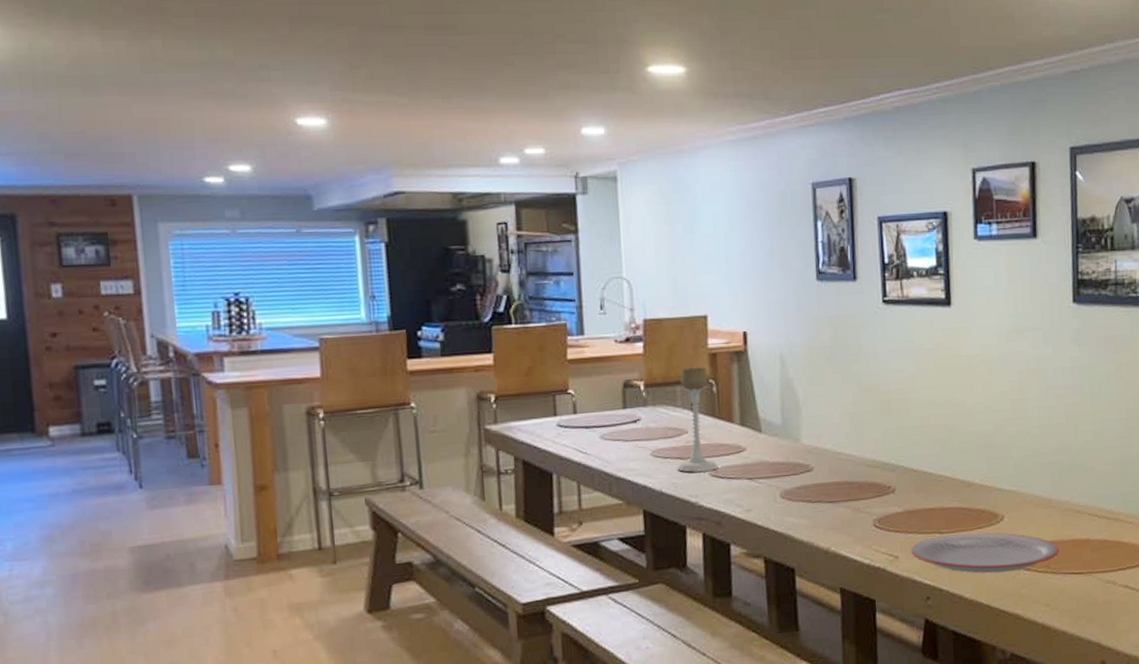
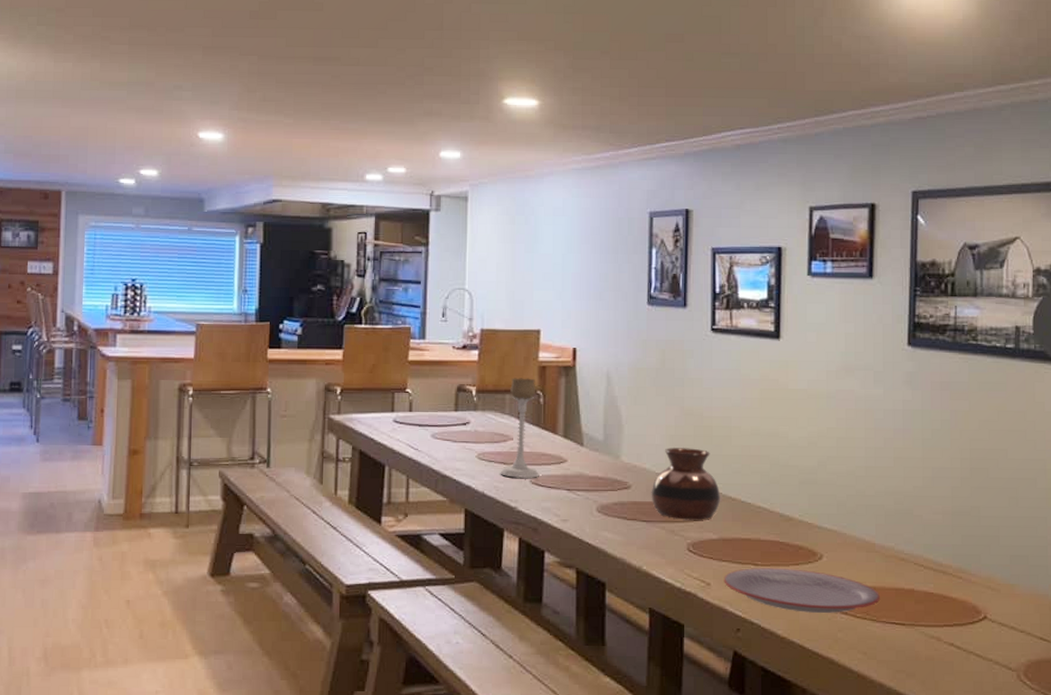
vase: none [833,423,904,497] -> present [651,448,721,520]

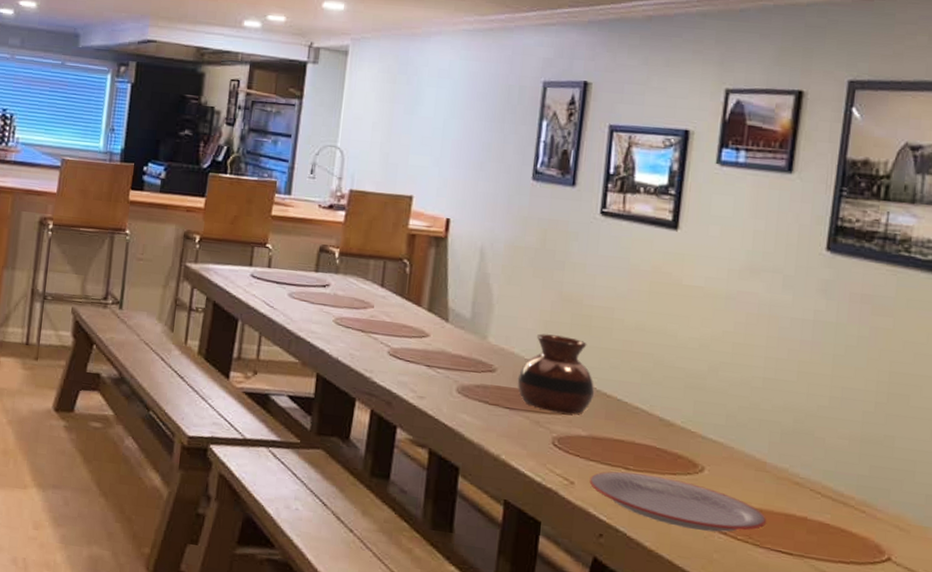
candle holder: present [500,378,540,478] -> none [357,243,403,350]

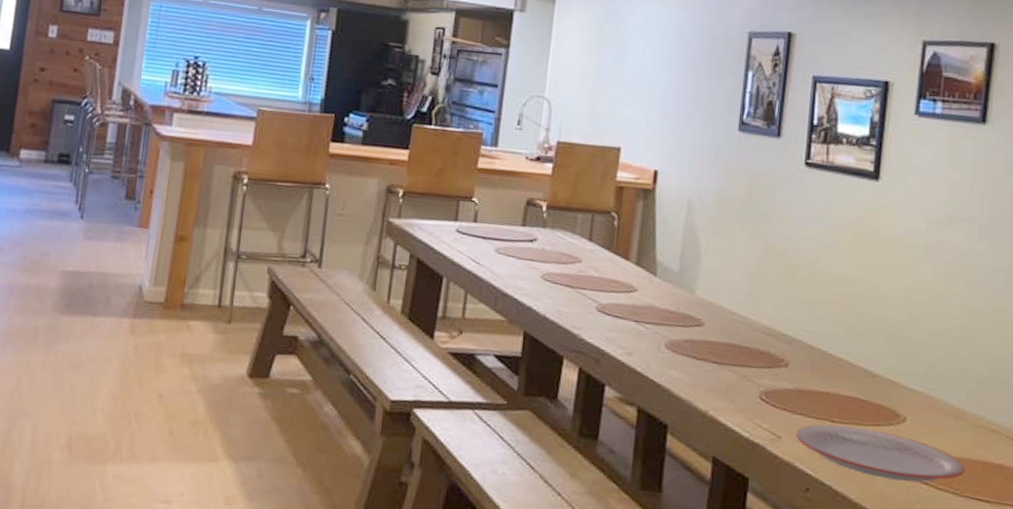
vase: present [517,333,595,414] -> none [724,286,801,368]

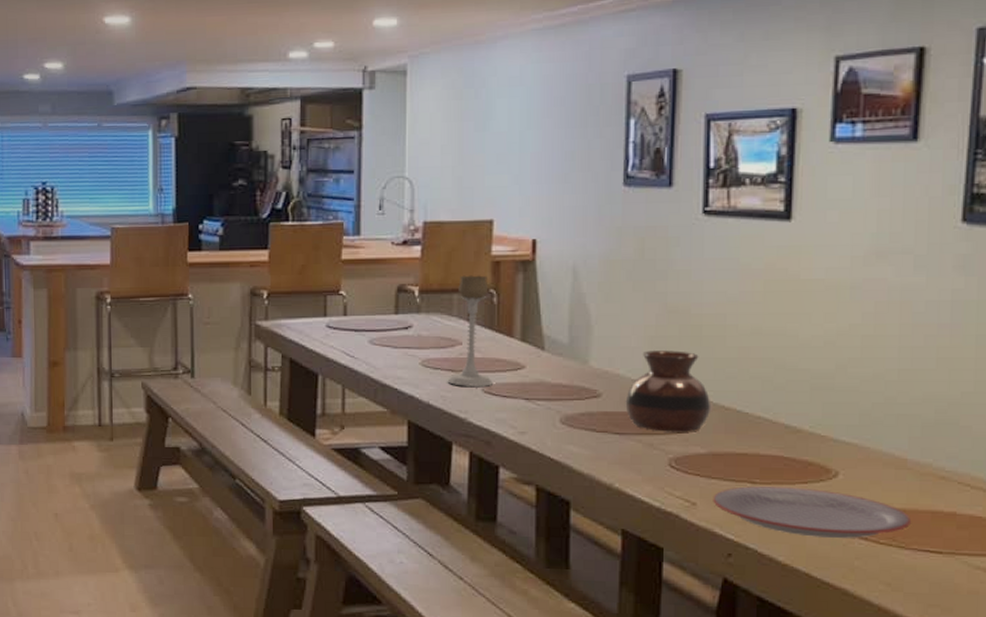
candle holder: none [565,196,611,305] -> present [447,275,494,386]
vase: none [724,286,801,368] -> present [625,350,712,432]

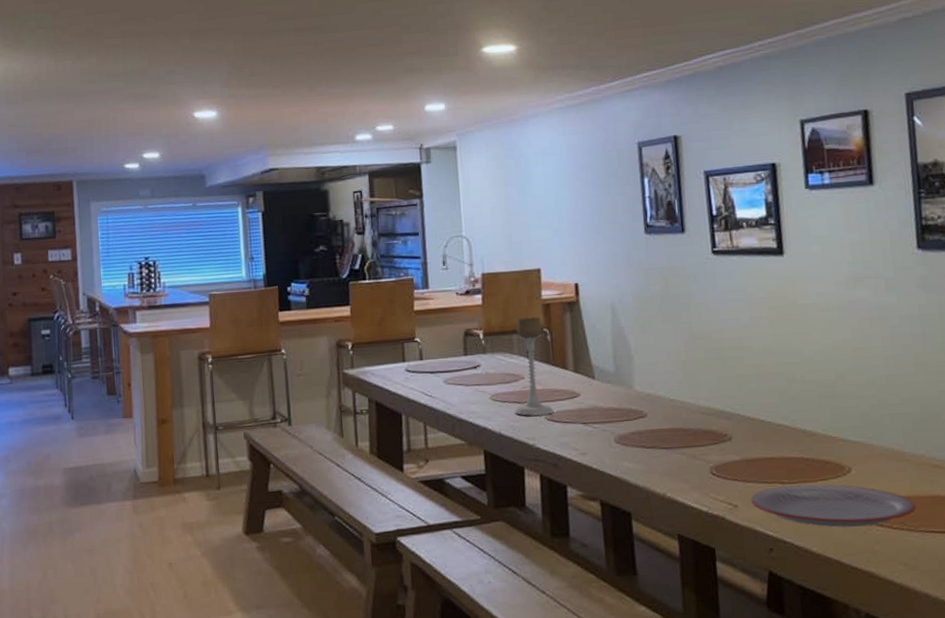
vase: present [625,350,712,432] -> none [667,371,740,444]

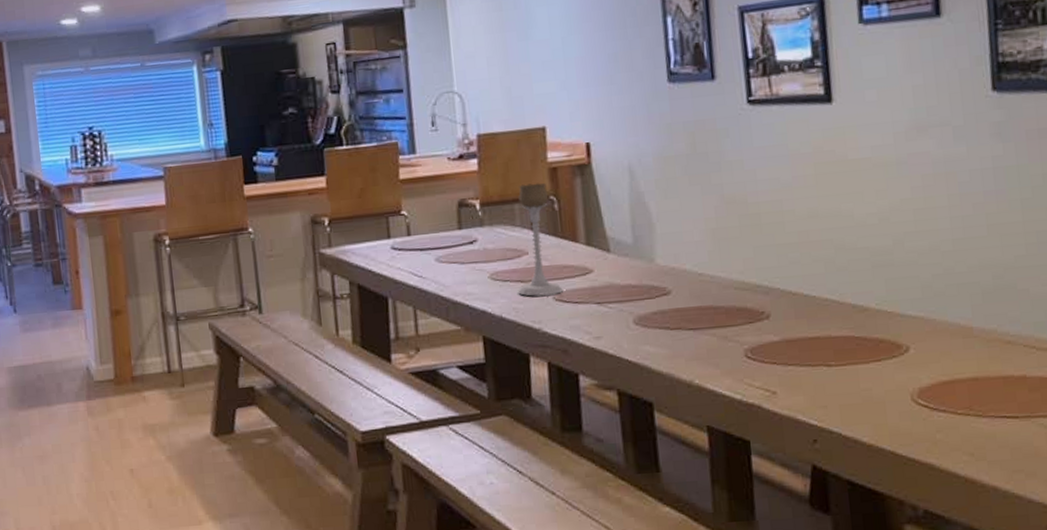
plate: present [751,484,917,528] -> none [792,365,986,415]

